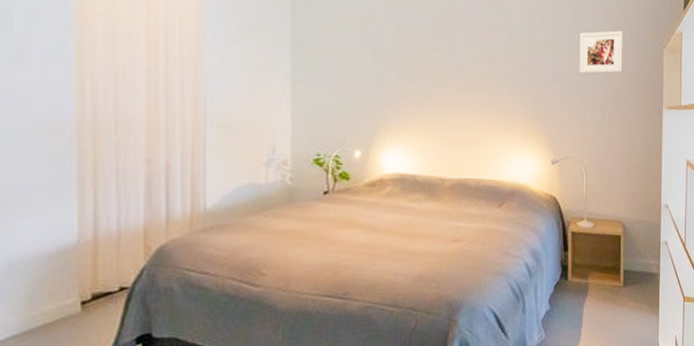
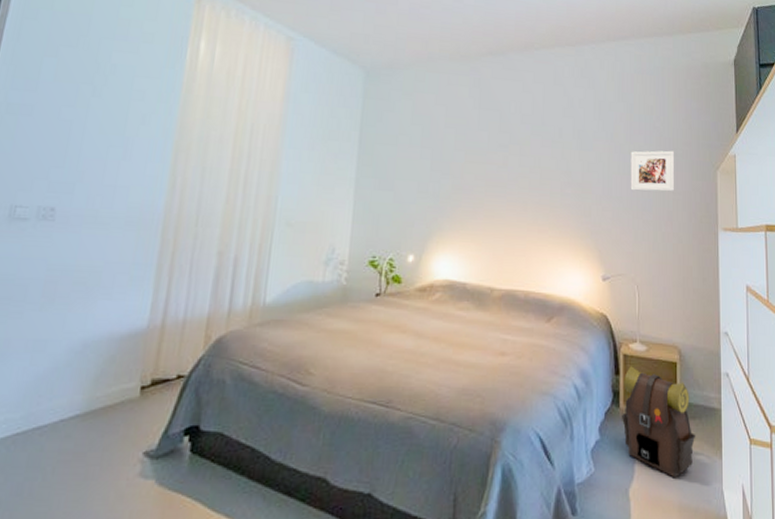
backpack: none [569,242,637,336] -> present [621,366,696,478]

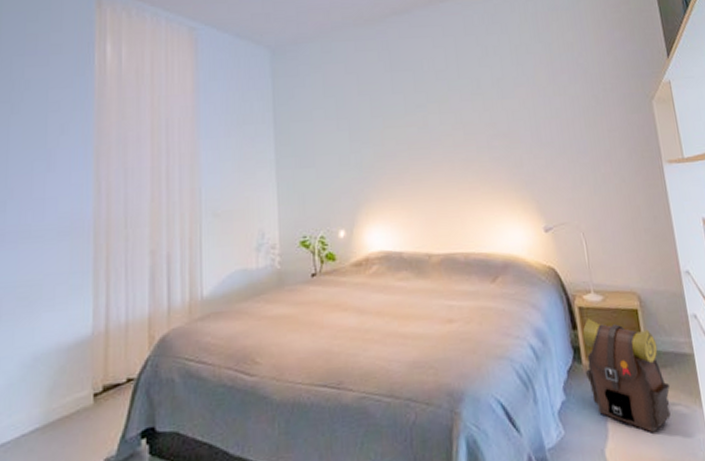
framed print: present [630,150,675,192] -> none [556,86,609,134]

